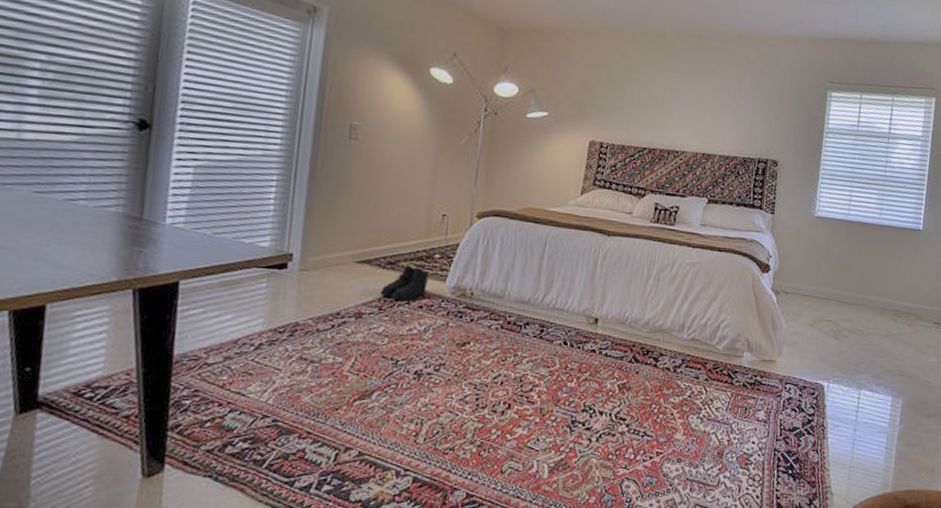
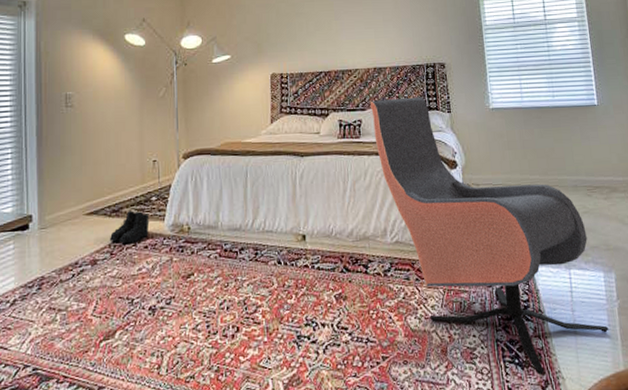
armchair: none [689,188,885,487] -> present [369,97,609,375]

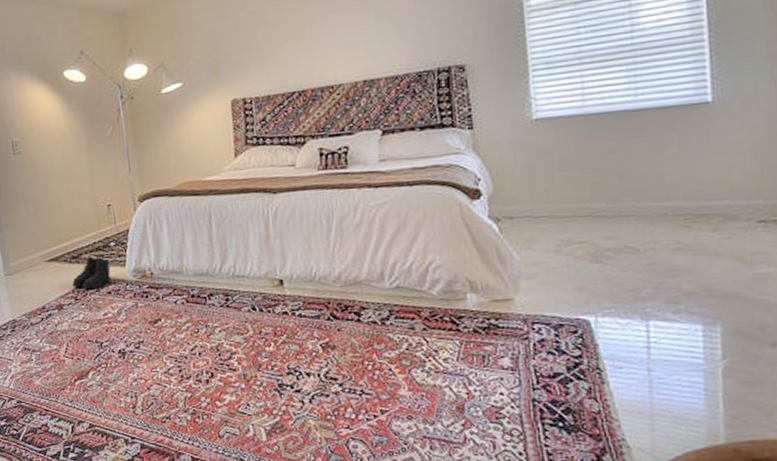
armchair: present [369,97,609,375] -> none [358,111,705,441]

